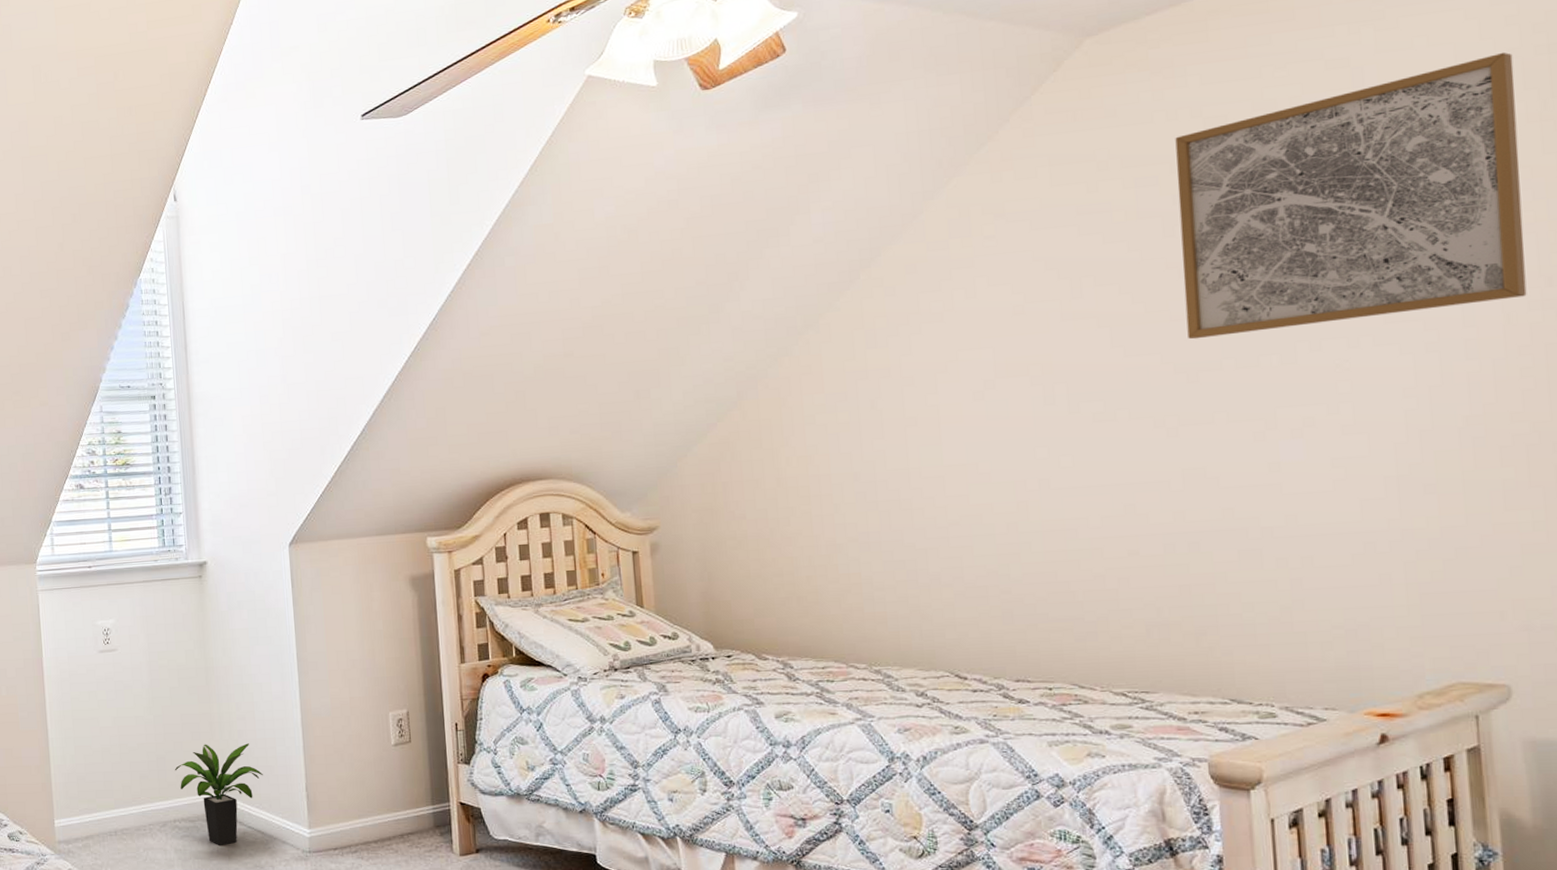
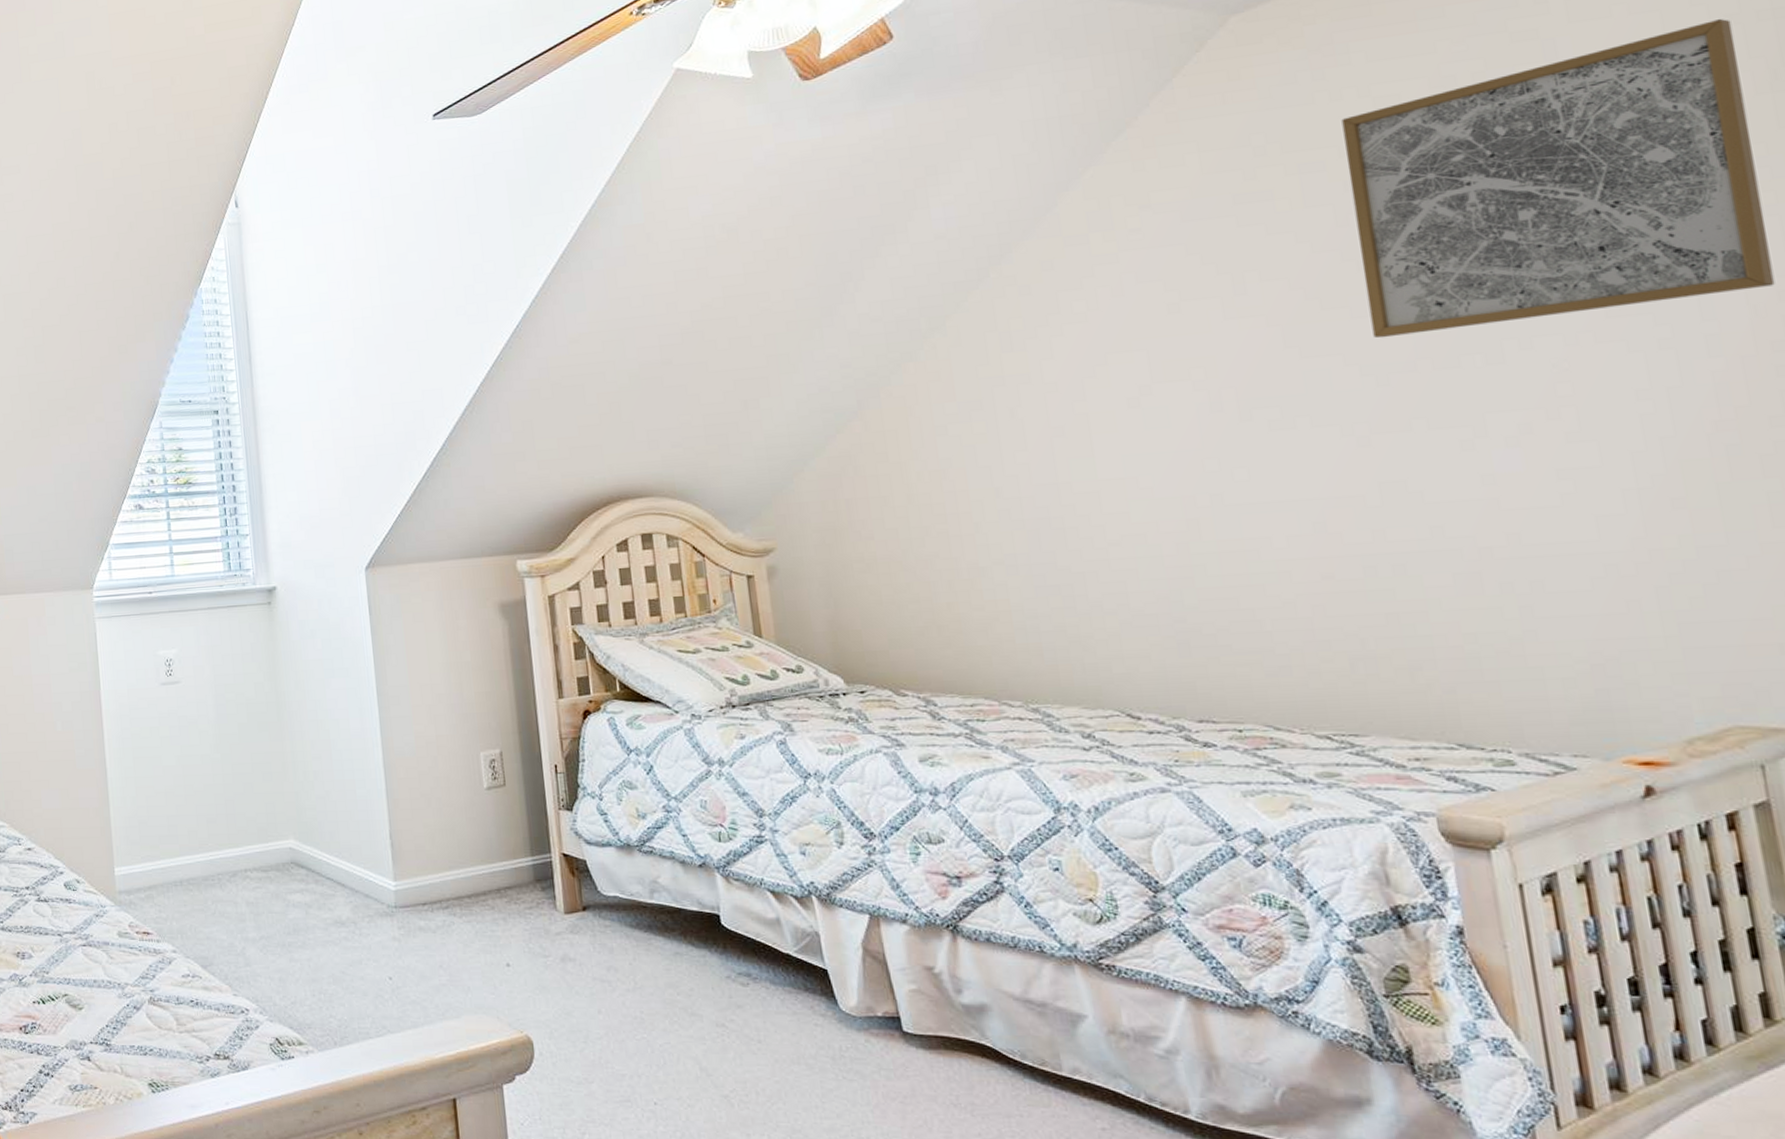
potted plant: present [174,743,263,845] -> none [244,785,342,898]

